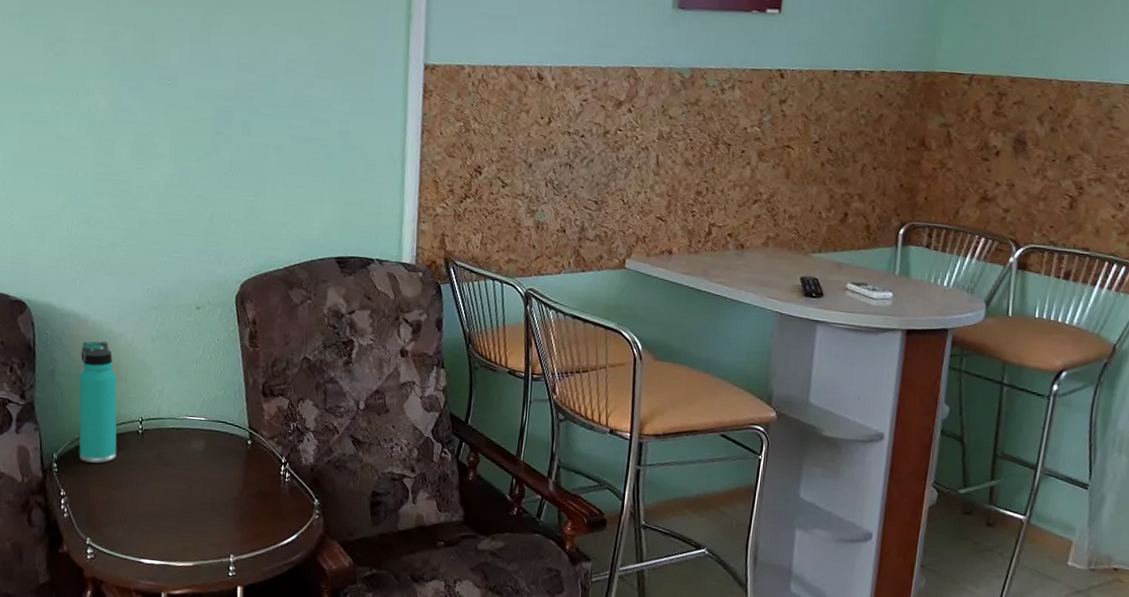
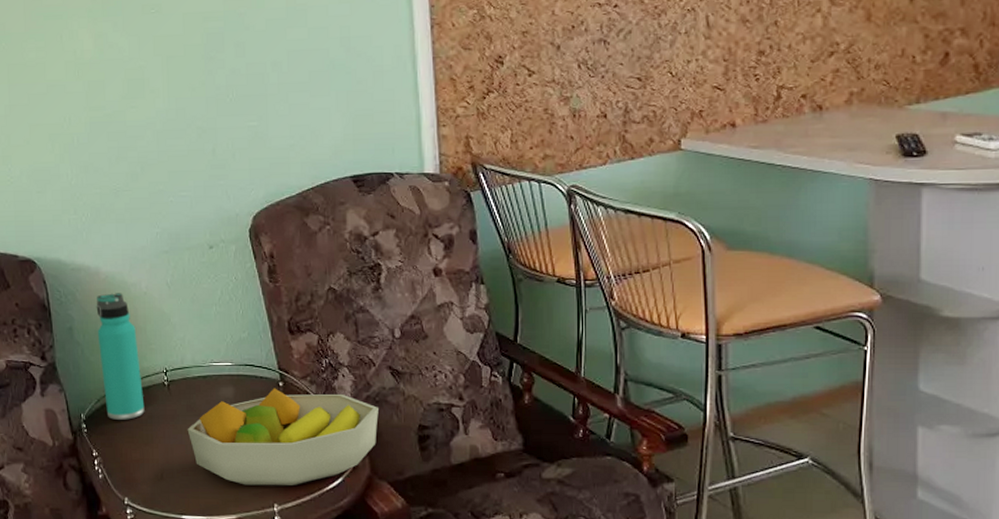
fruit bowl: none [155,445,337,538] -> present [187,388,379,486]

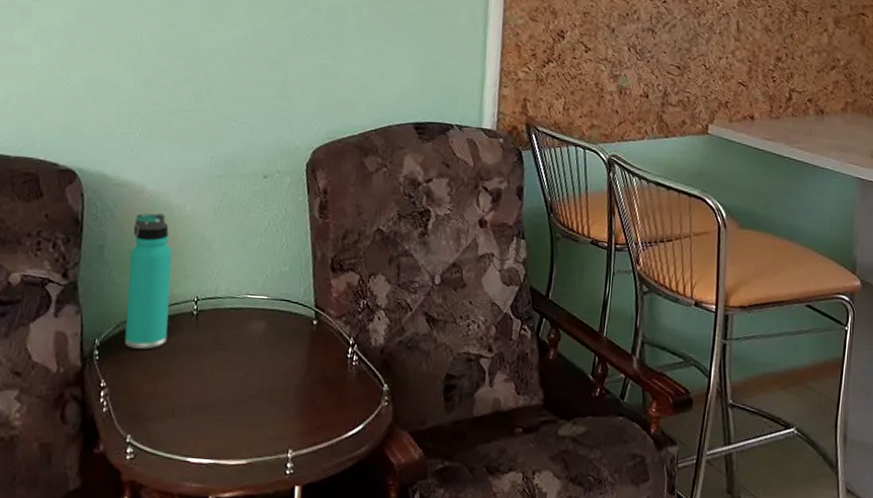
fruit bowl: present [187,388,379,486] -> none [209,326,409,430]

